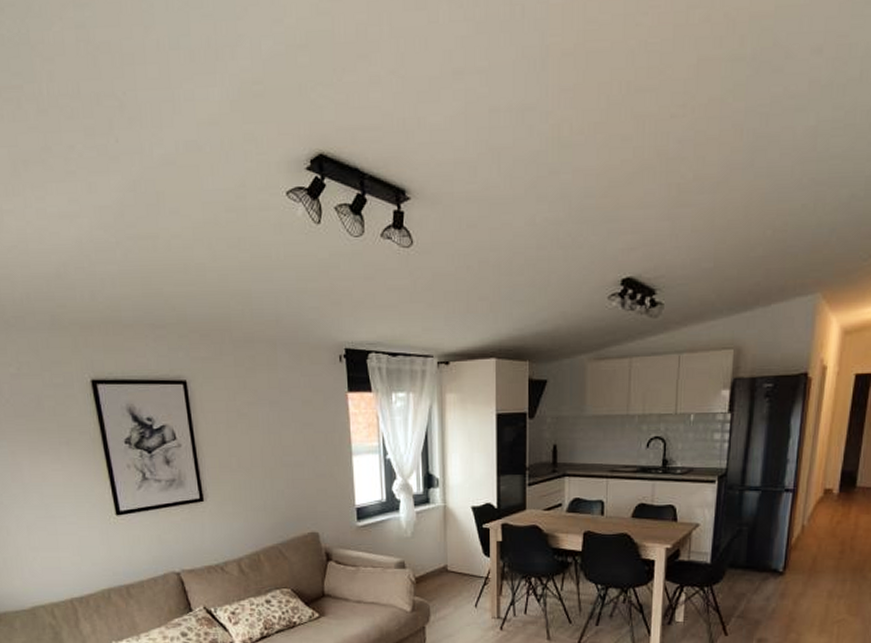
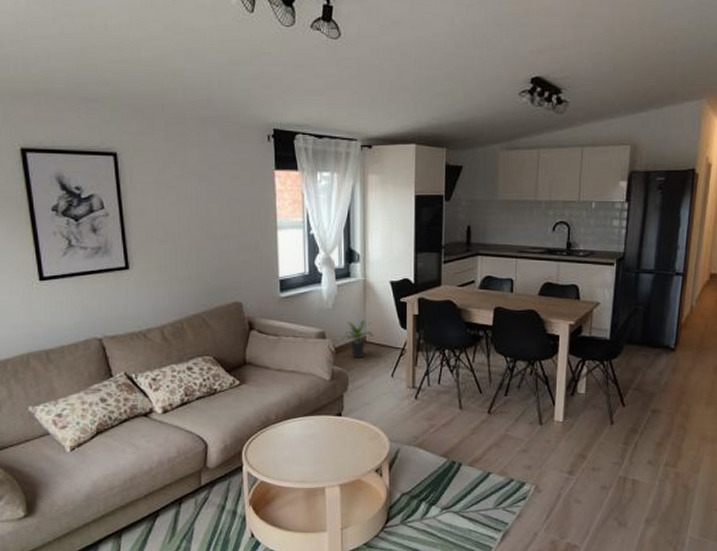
potted plant: none [424,548,456,589] -> present [343,320,374,359]

